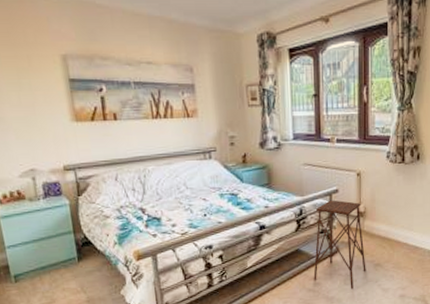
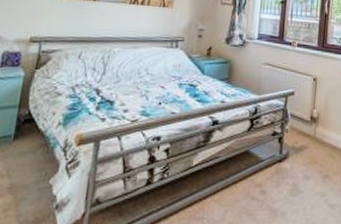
side table: present [313,200,366,289] -> none [259,102,315,202]

